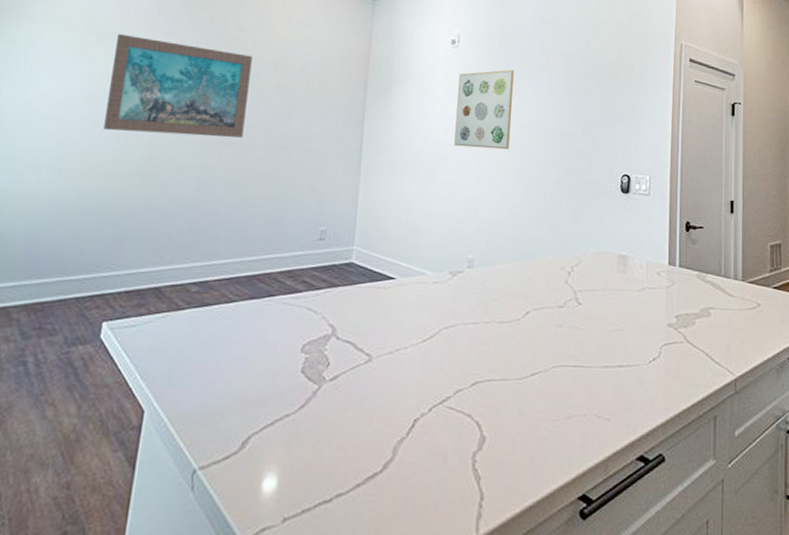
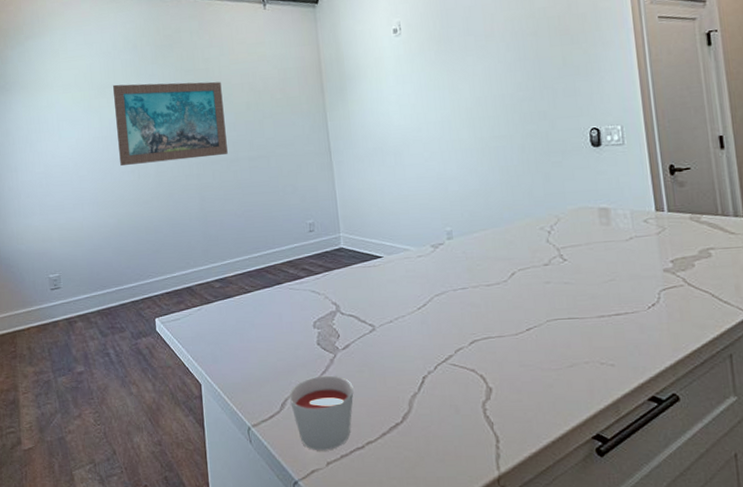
candle: none [253,410,334,504] -> present [289,375,354,451]
wall art: present [454,69,514,150] -> none [407,45,469,130]

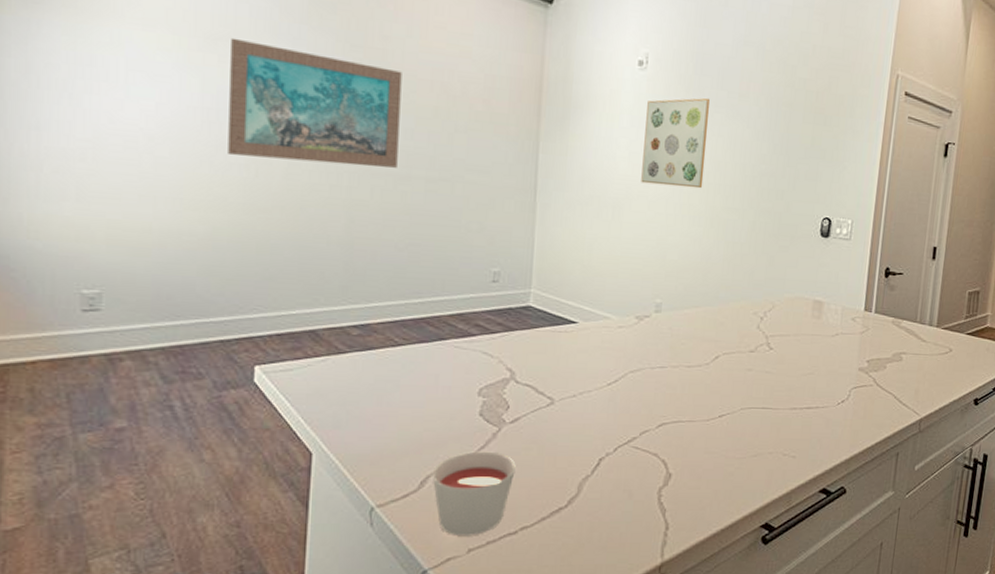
wall art: none [407,45,469,130] -> present [641,98,710,189]

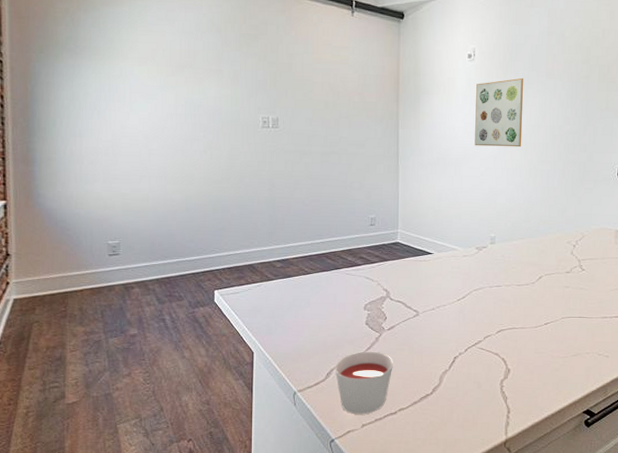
wall art: present [228,37,402,168] -> none [193,65,302,147]

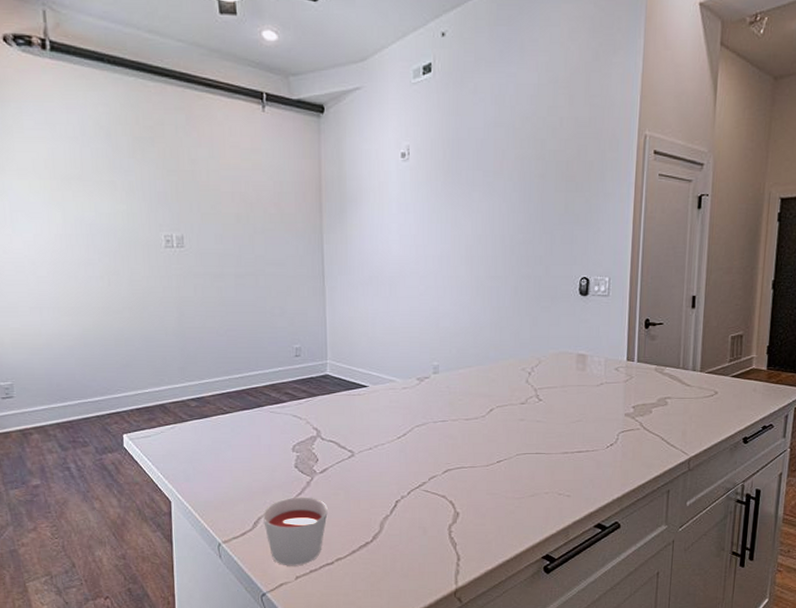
wall art: present [475,77,524,147] -> none [412,179,468,262]

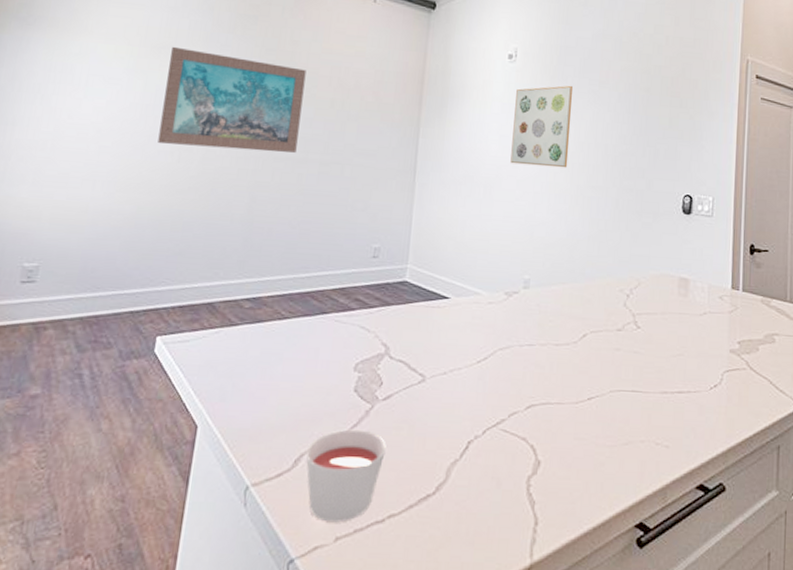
wall art: none [80,176,212,269] -> present [158,46,307,153]
wall art: none [412,179,468,262] -> present [510,85,573,168]

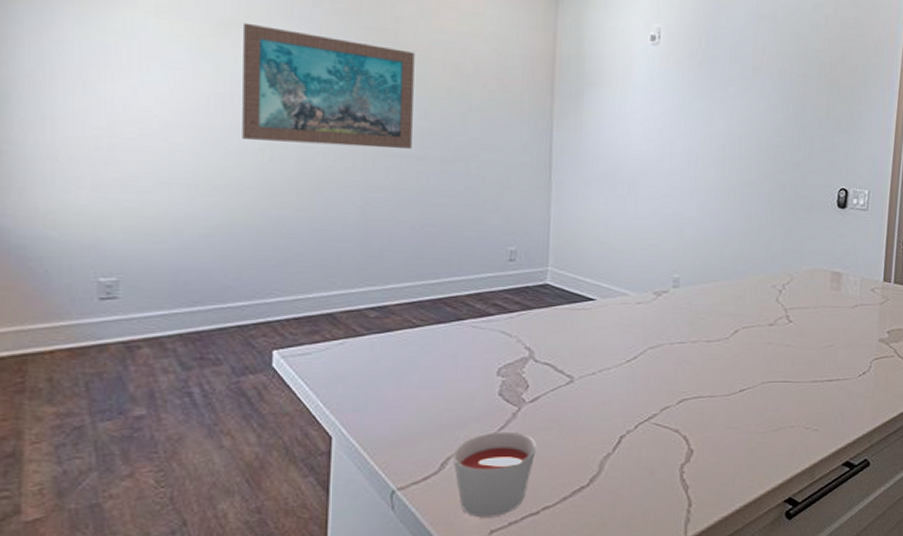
wall art: present [510,85,573,168] -> none [656,71,723,163]

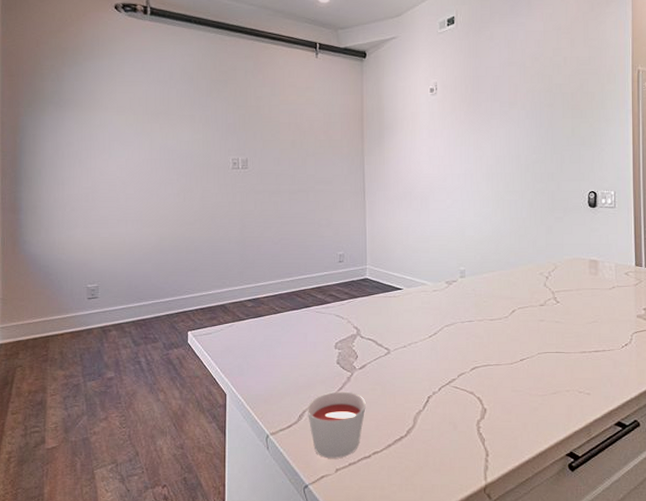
wall art: present [242,22,415,149] -> none [167,112,270,188]

